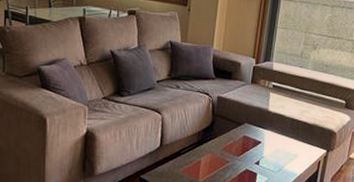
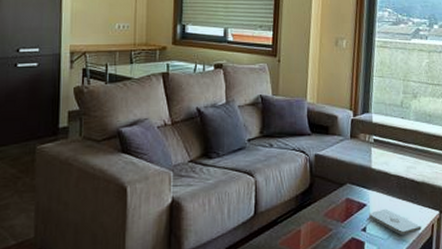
notepad: none [263,146,309,170] -> present [369,208,422,236]

